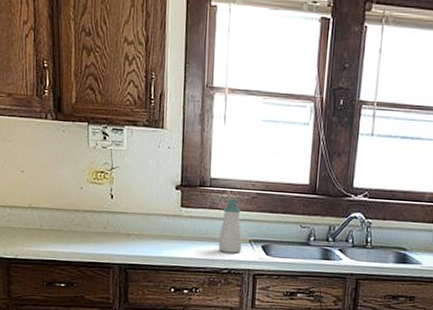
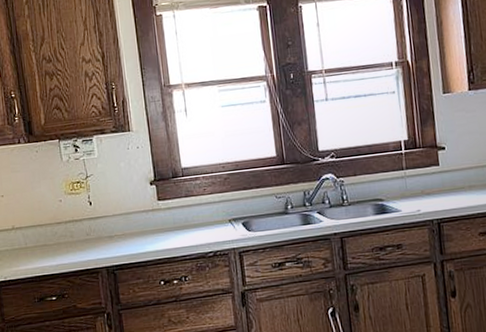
soap bottle: present [218,198,242,253] -> none [198,182,223,237]

